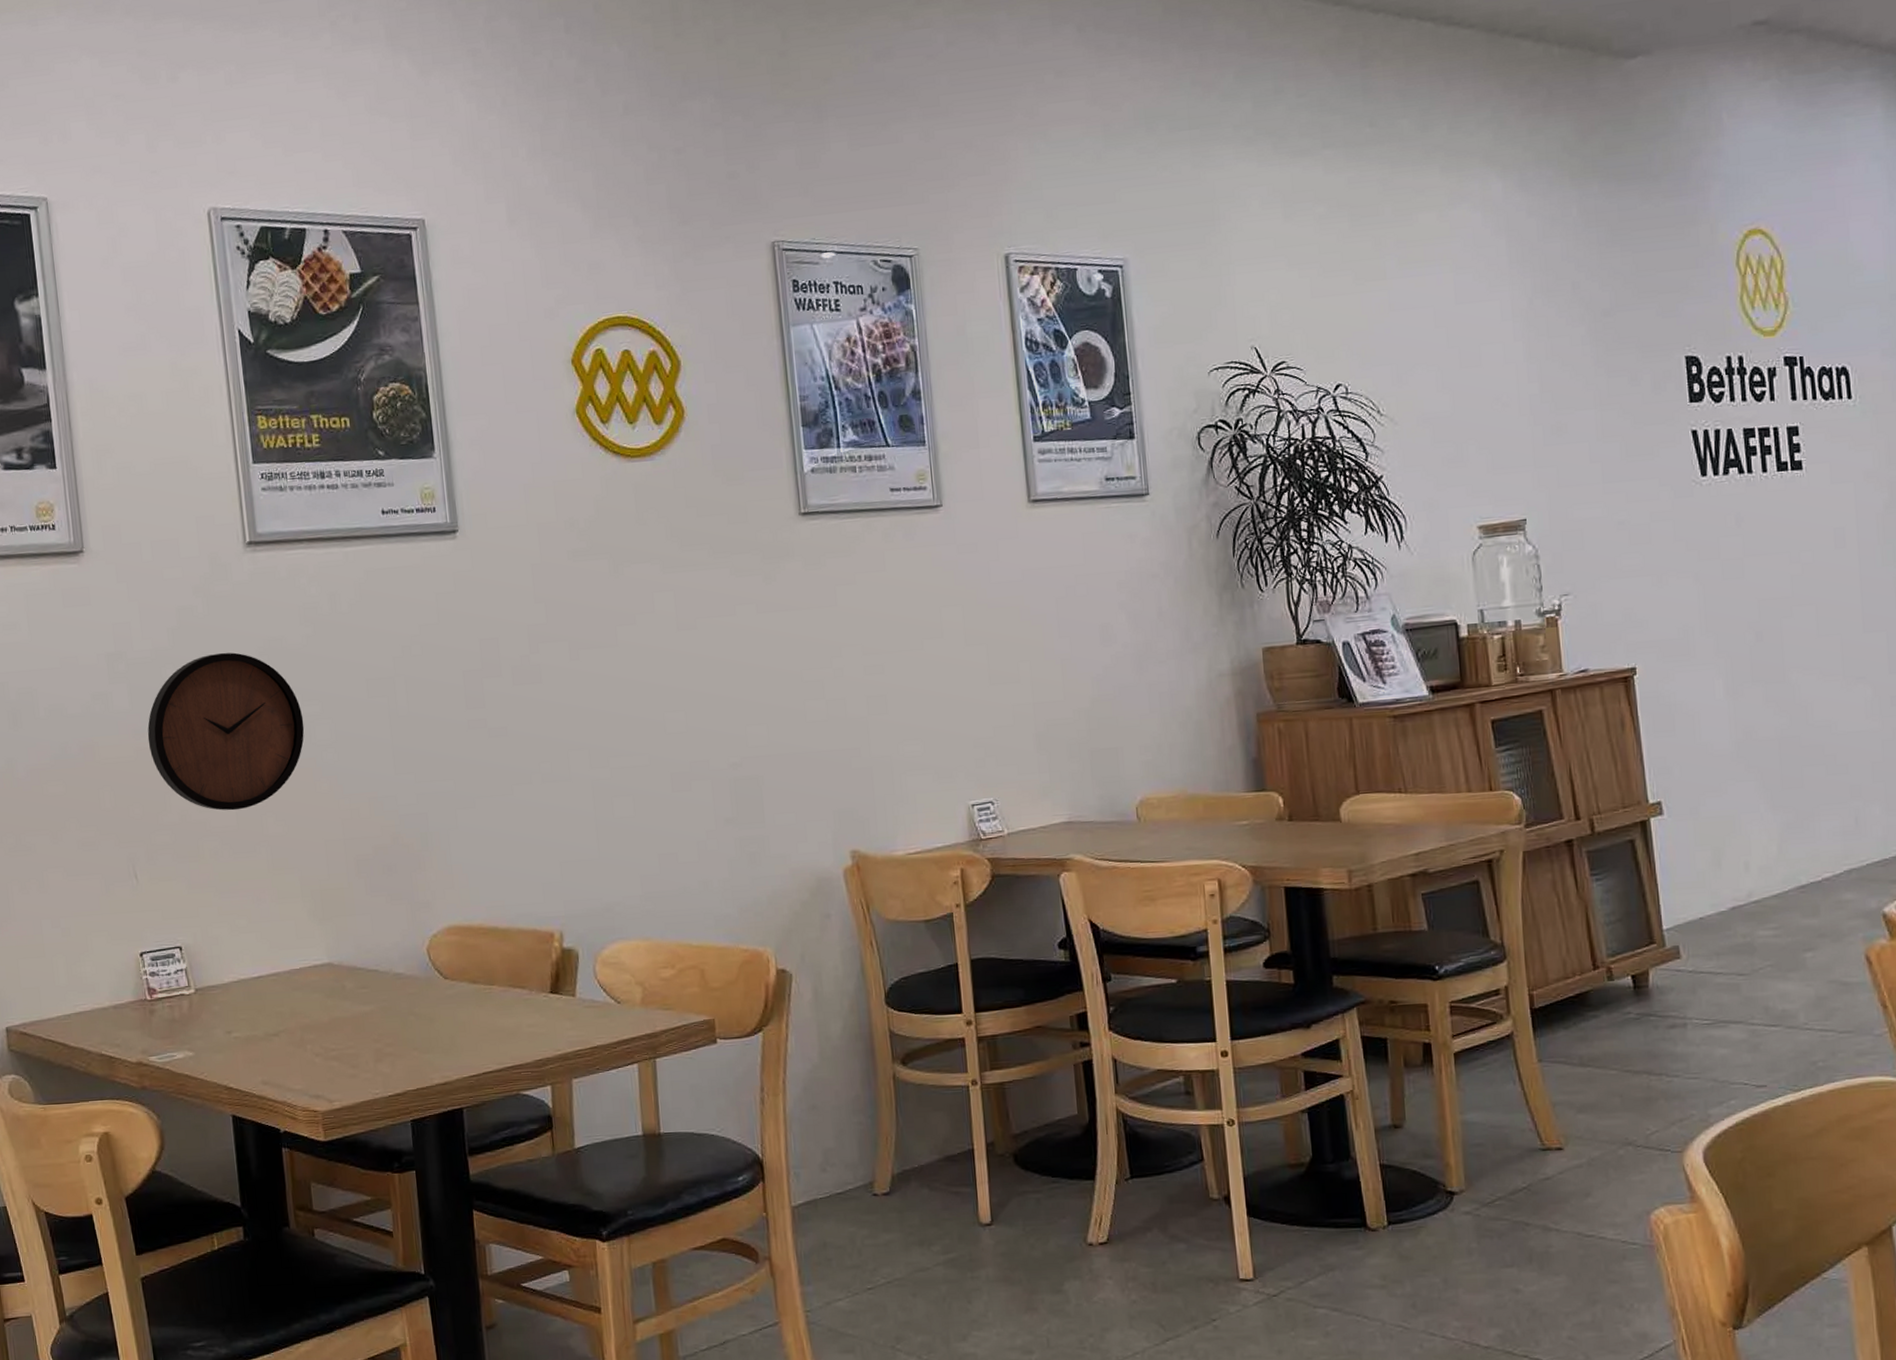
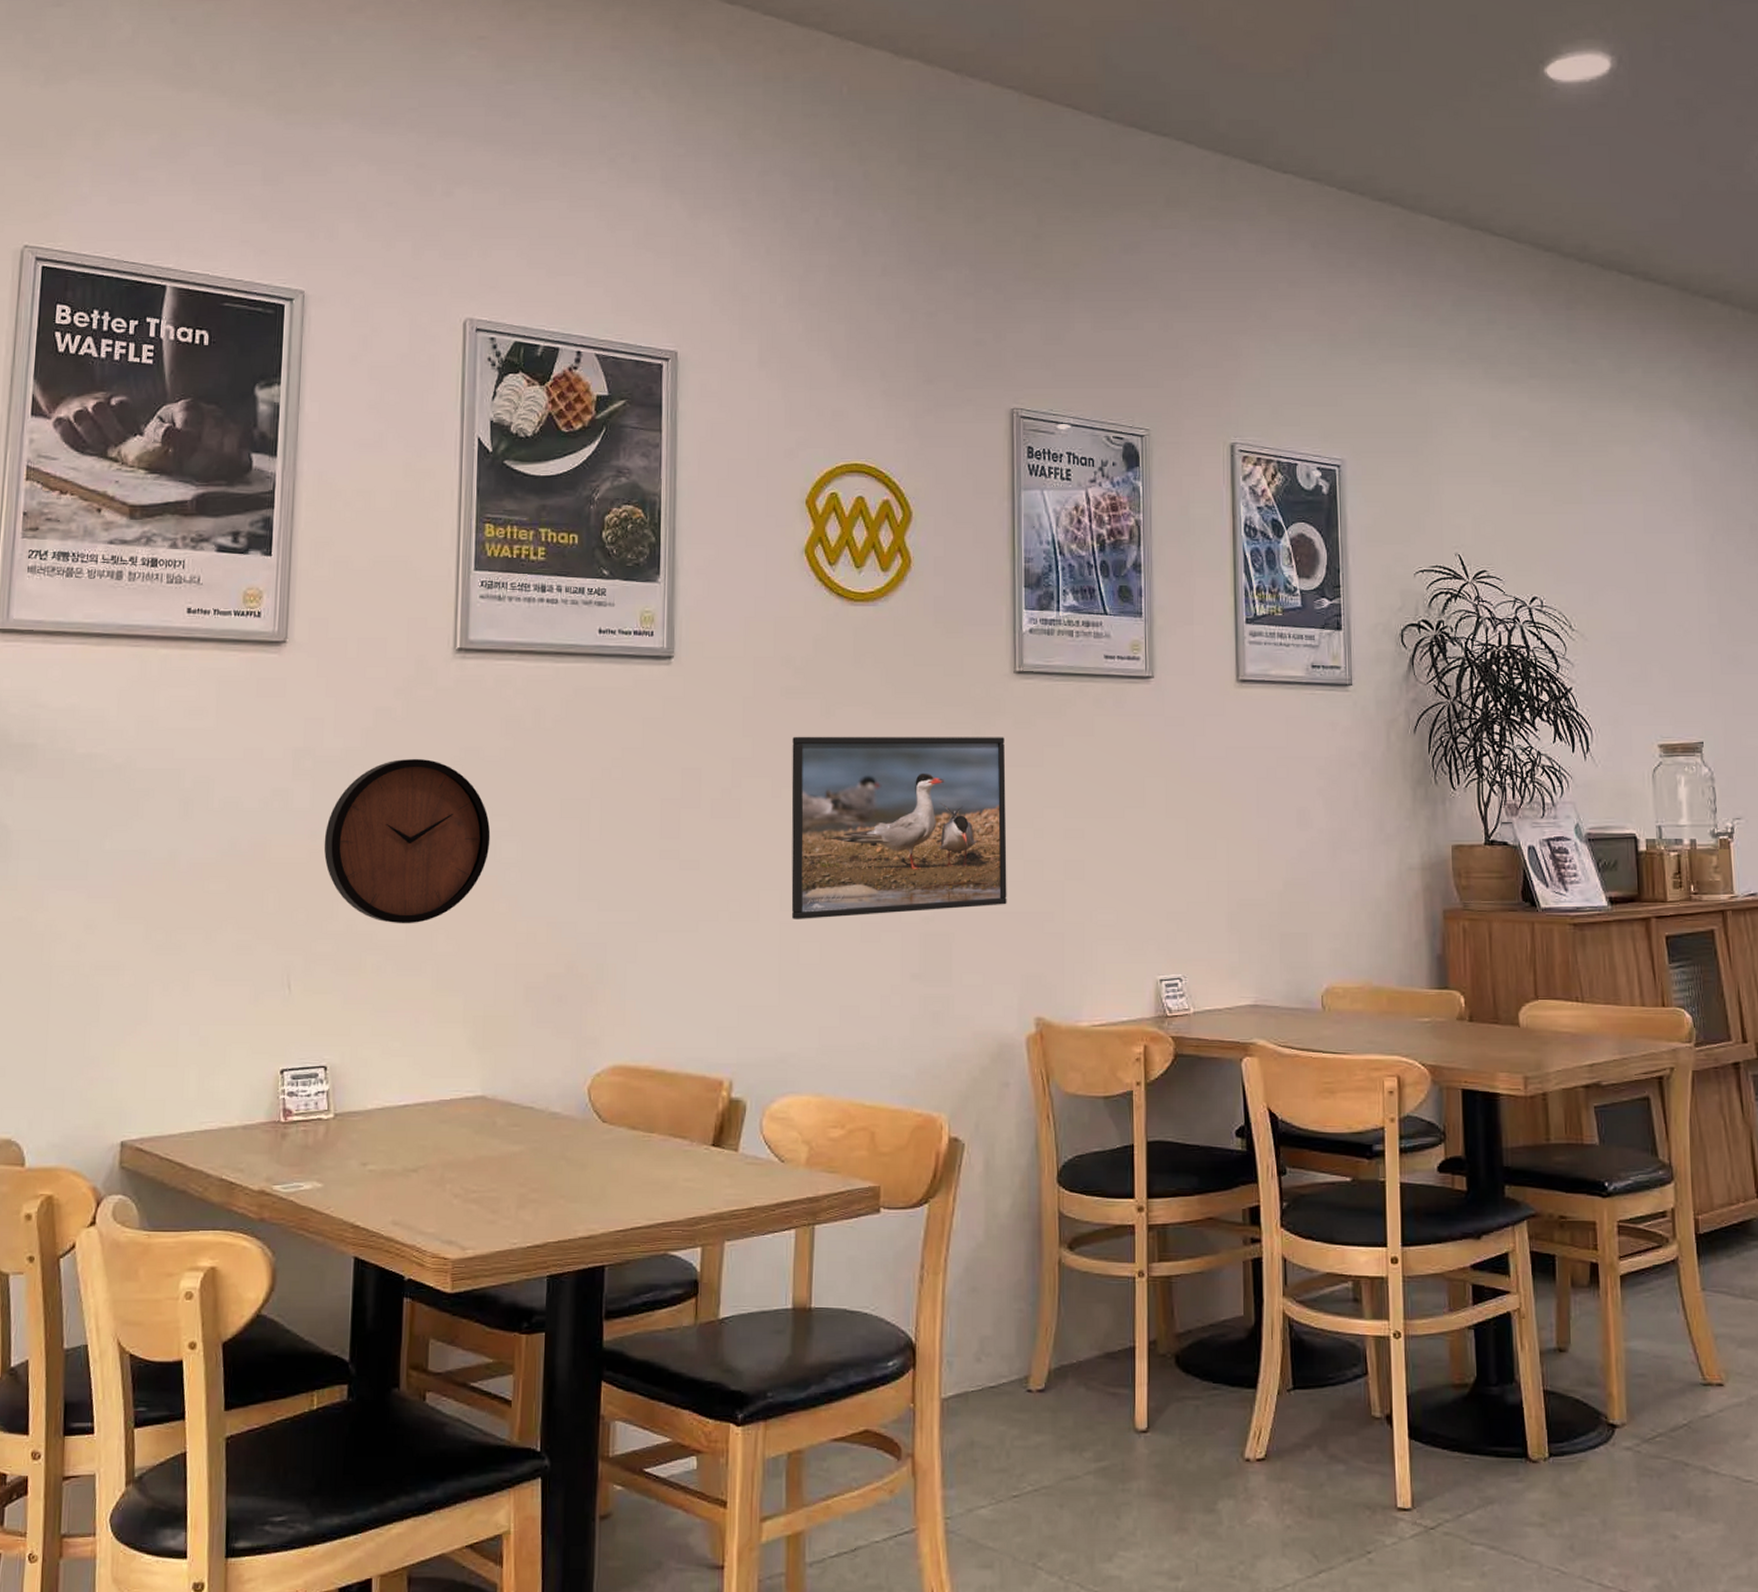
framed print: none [584,580,813,776] -> present [791,736,1007,919]

